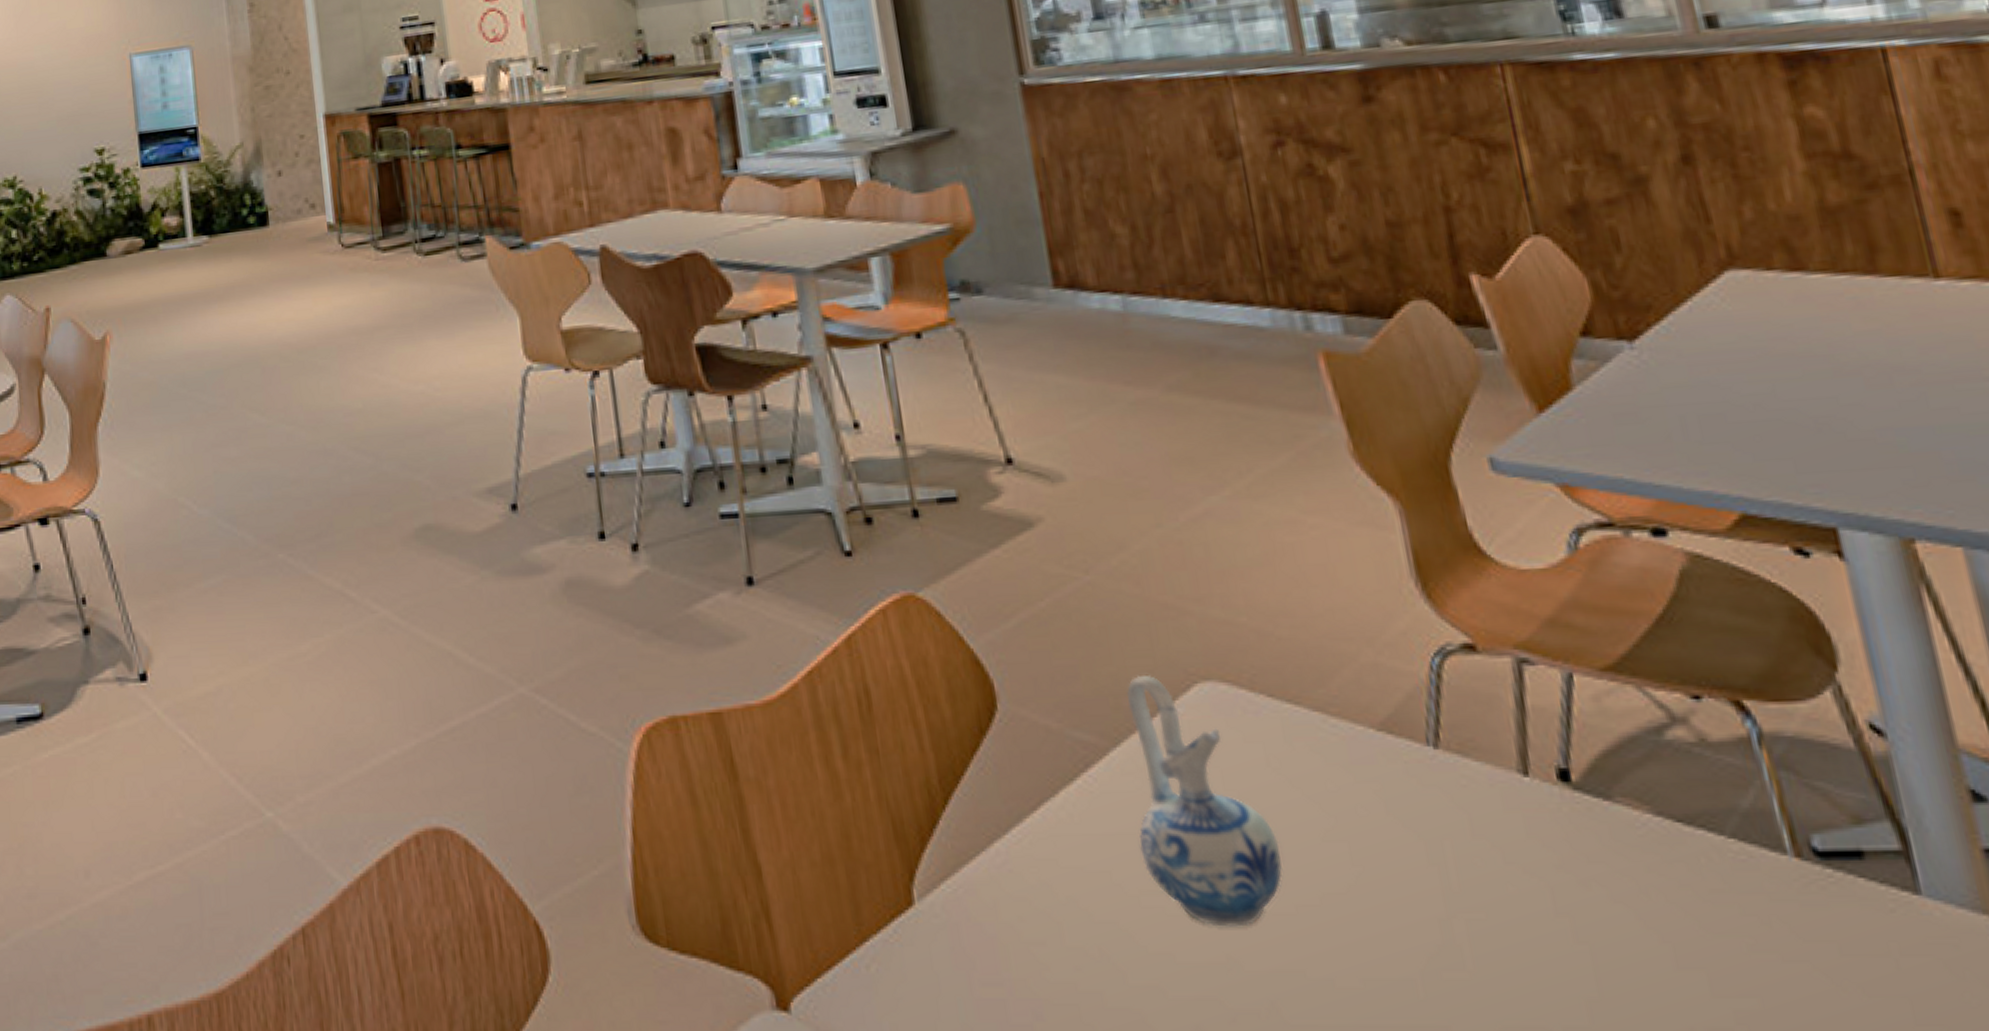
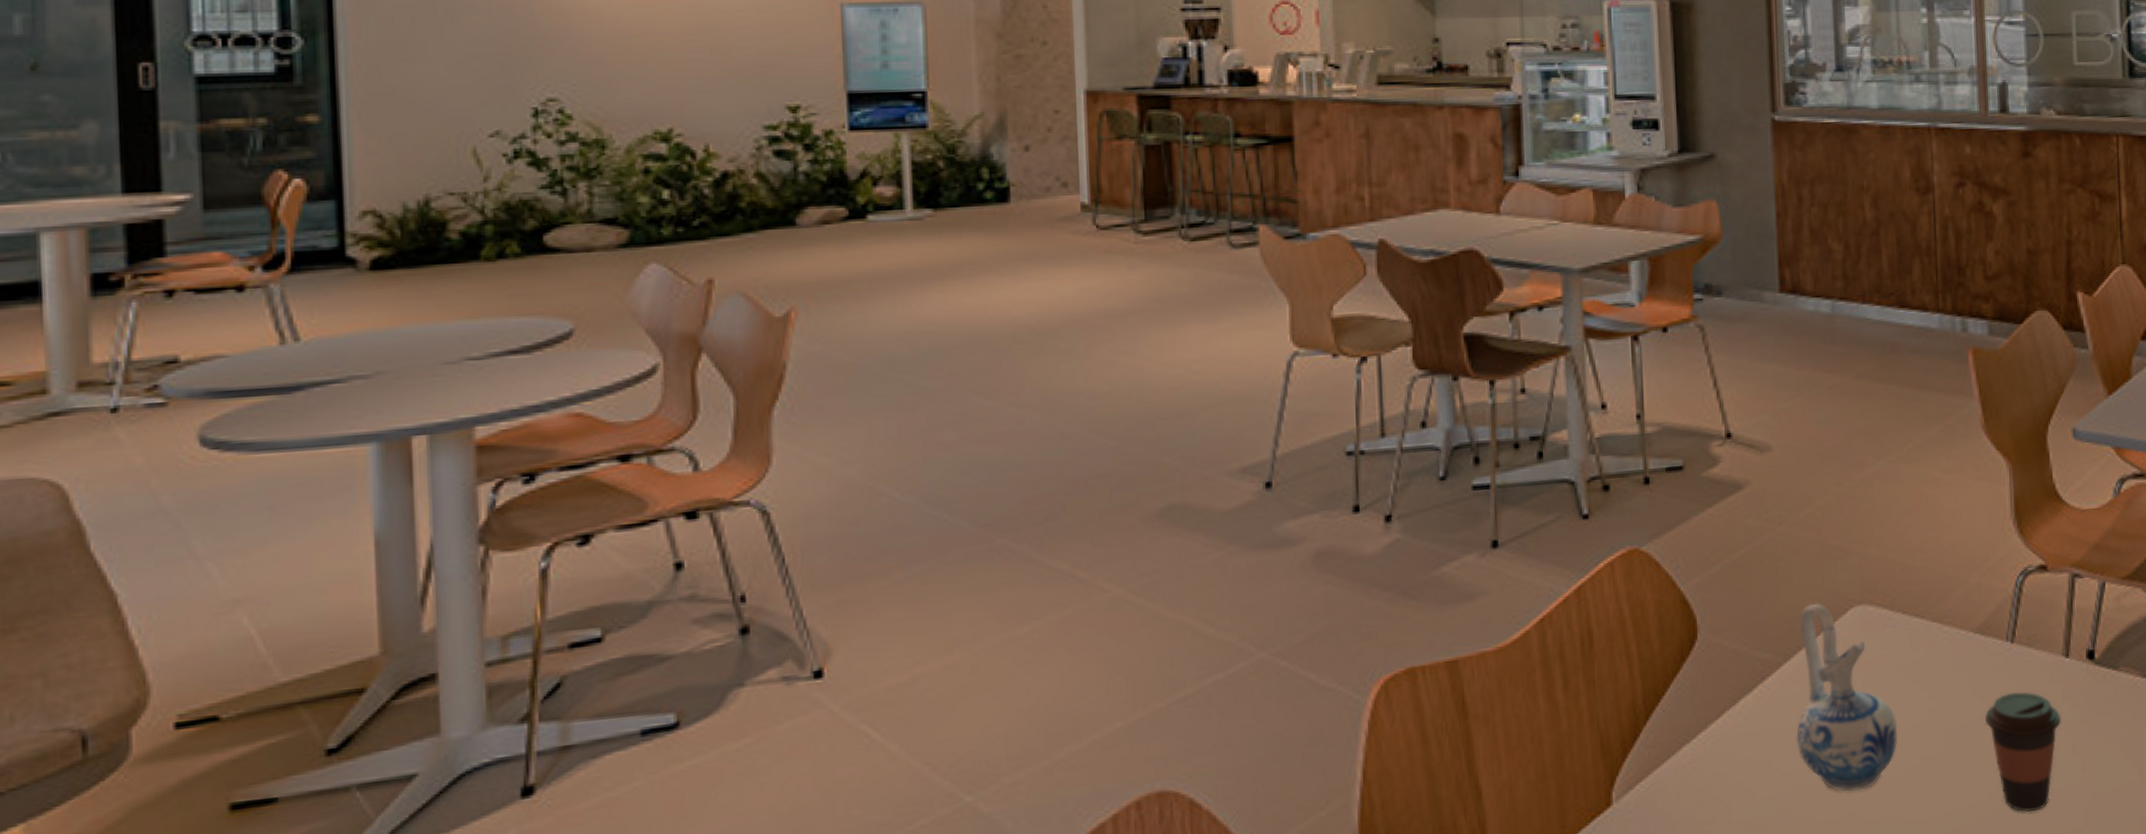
coffee cup: none [1407,817,1530,989] -> present [1984,691,2062,812]

